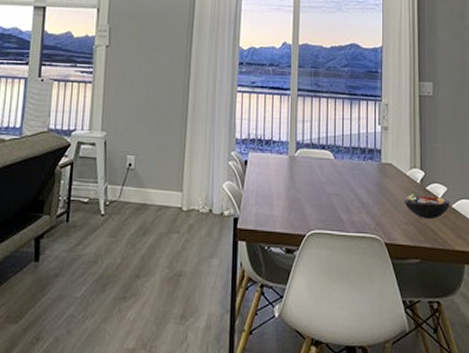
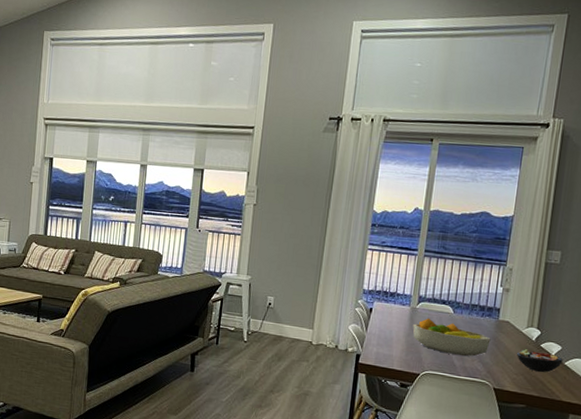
fruit bowl: none [293,166,376,209] -> present [413,318,491,357]

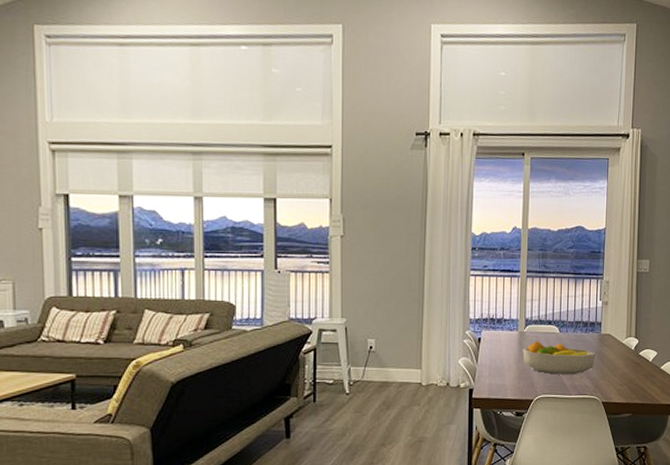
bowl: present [517,348,563,372] -> none [620,358,659,379]

